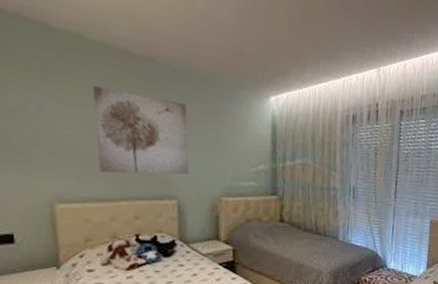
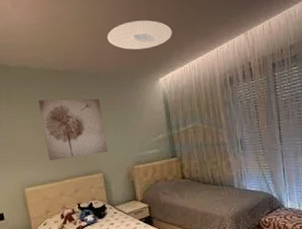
ceiling light: none [209,14,295,57] -> present [107,20,172,50]

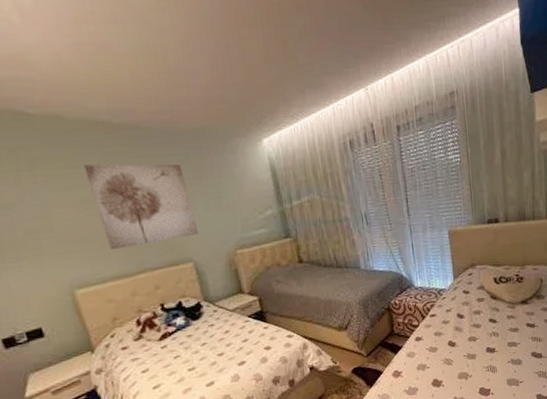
ceiling light: present [107,20,172,50] -> none [185,61,276,100]

